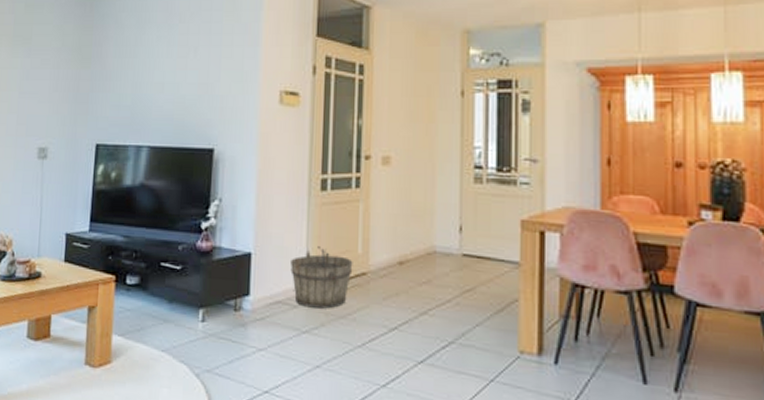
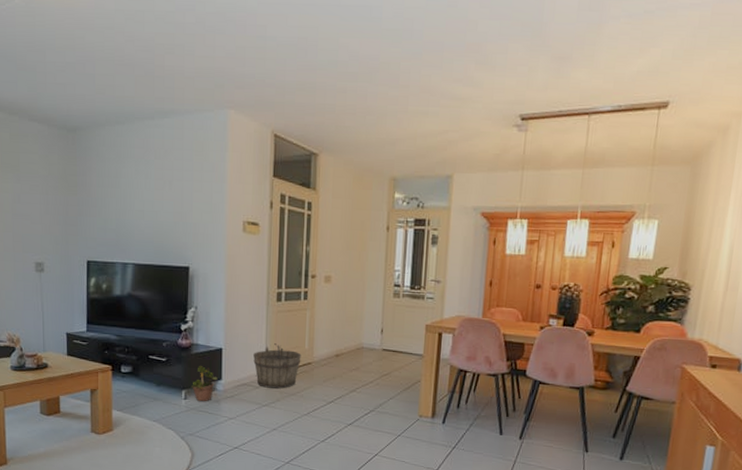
potted plant: none [210,276,244,326] -> present [190,366,217,402]

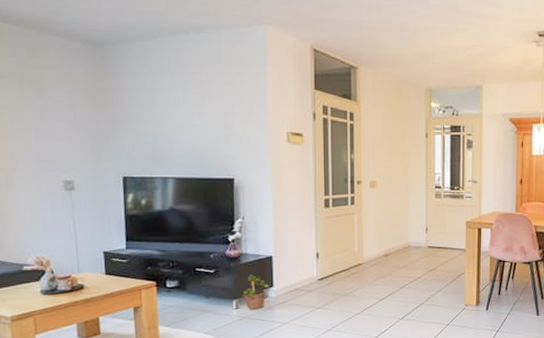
wooden bucket: present [253,343,301,389] -> none [304,248,352,291]

